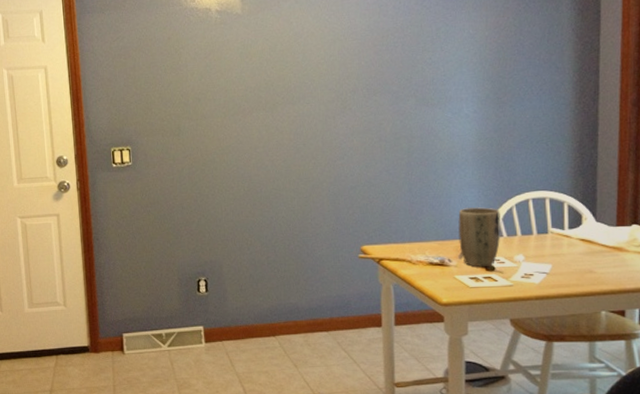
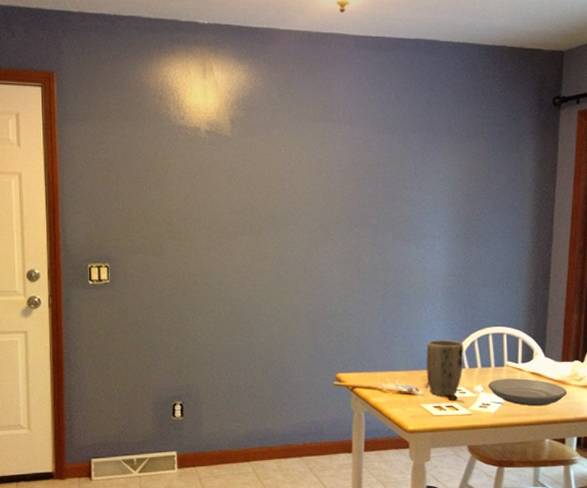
plate: none [530,246,624,276] -> present [488,378,567,406]

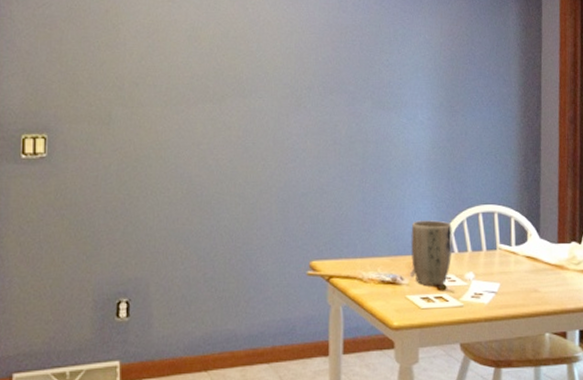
plate: present [488,378,567,406] -> none [480,263,565,295]

